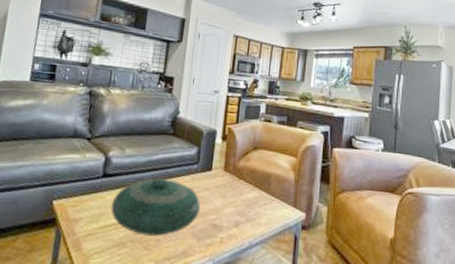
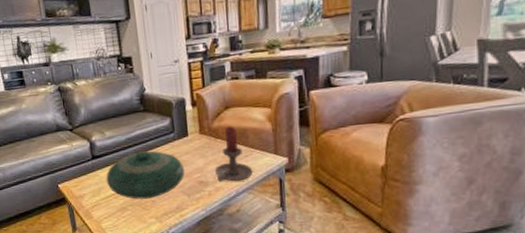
candle holder: none [232,167,270,232] -> present [215,126,253,183]

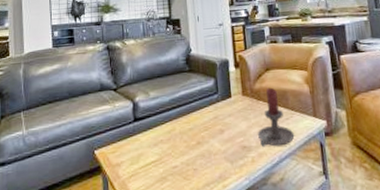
decorative bowl: present [106,150,185,199] -> none [147,112,228,167]

